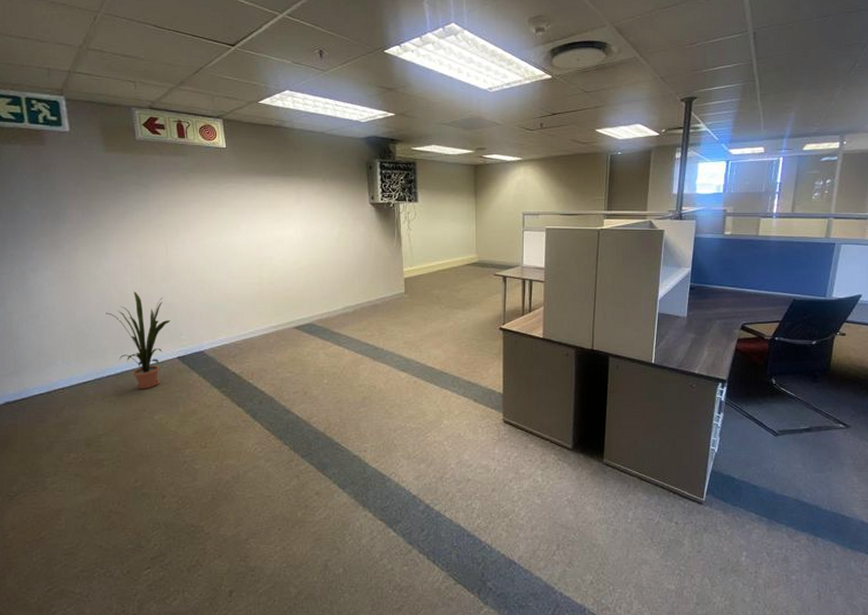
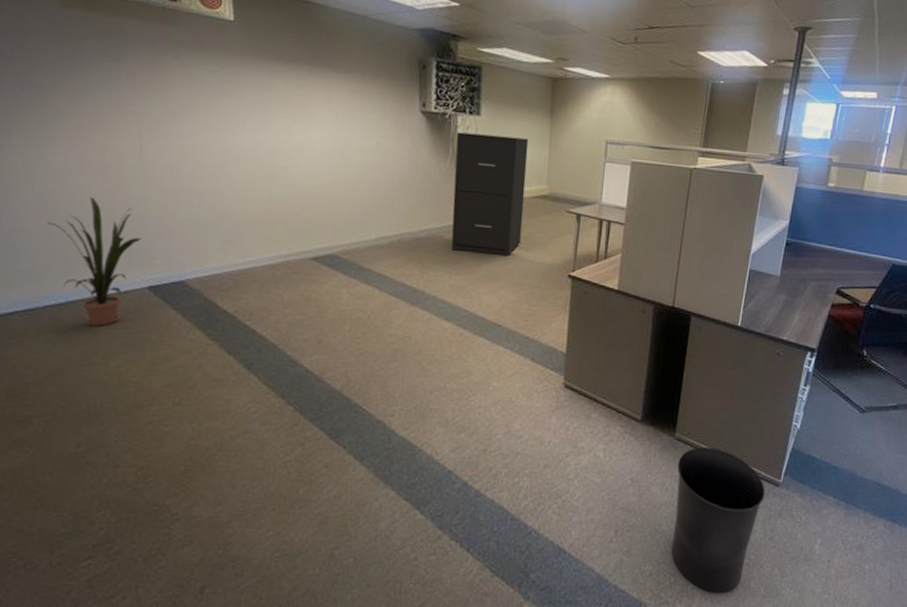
filing cabinet: none [400,217,459,316] -> present [451,132,529,257]
waste bin: none [608,471,690,601] -> present [671,447,765,594]

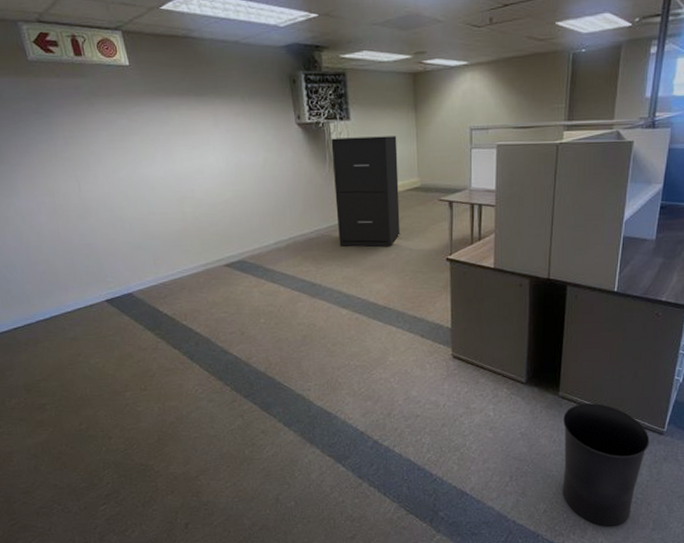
house plant: present [47,196,141,326] -> none [25,232,94,334]

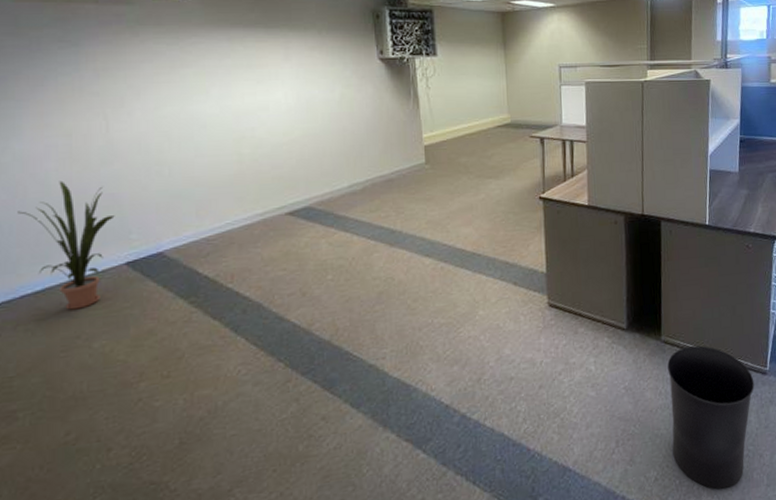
house plant: none [25,232,94,334] -> present [17,180,115,310]
filing cabinet: present [331,136,400,247] -> none [416,72,490,188]

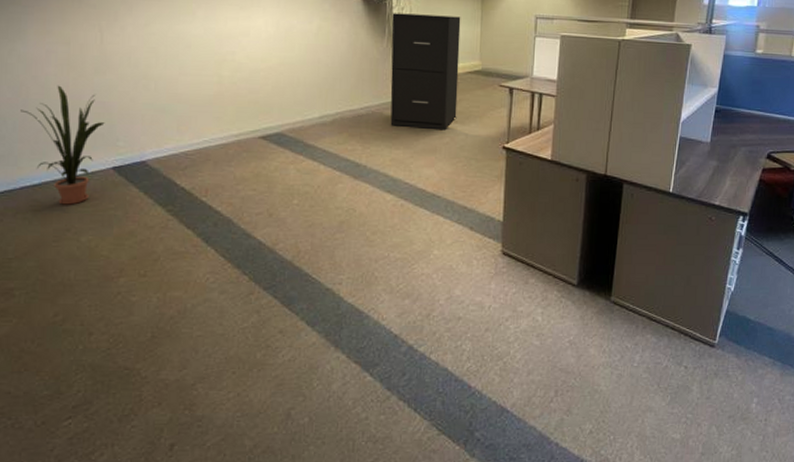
filing cabinet: none [416,72,490,188] -> present [390,13,461,131]
waste bin: present [667,345,755,490] -> none [610,310,701,451]

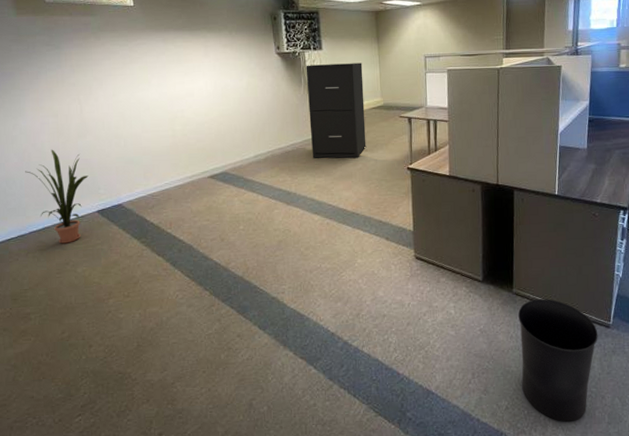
waste bin: none [610,310,701,451] -> present [518,299,598,423]

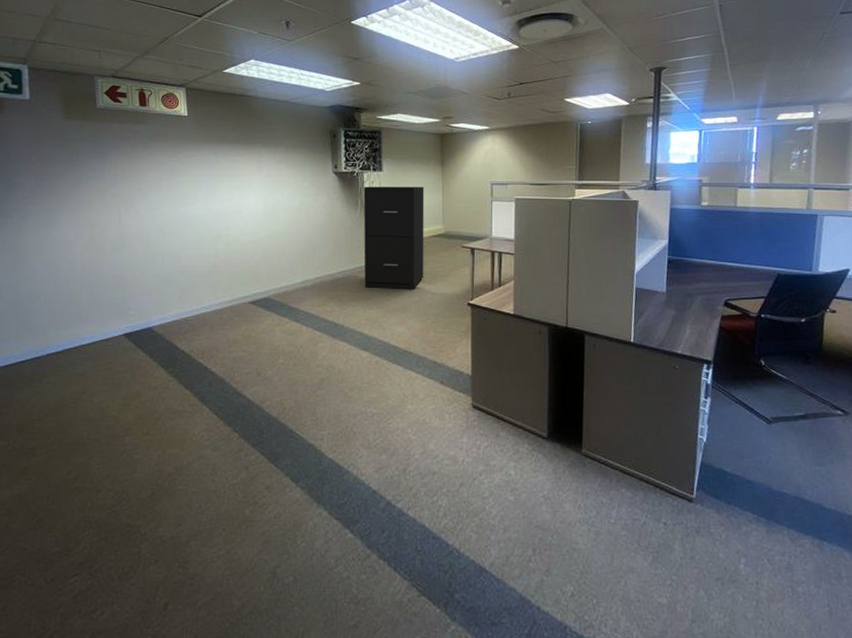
house plant: present [25,149,89,244] -> none [51,263,119,369]
waste bin: present [518,299,598,423] -> none [587,463,679,618]

